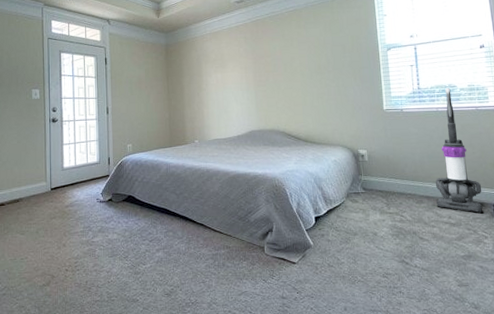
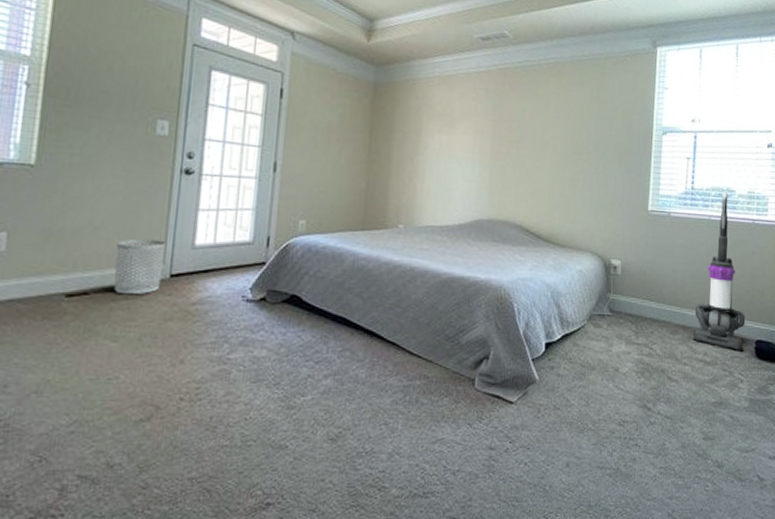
waste bin: none [17,166,46,204] -> present [114,239,165,295]

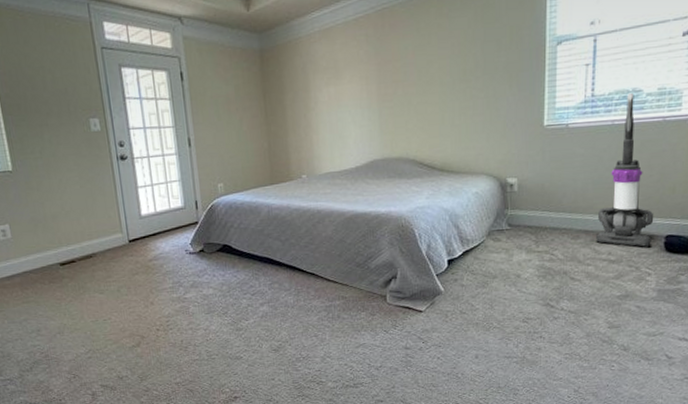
waste bin: present [114,239,165,295] -> none [85,215,124,260]

